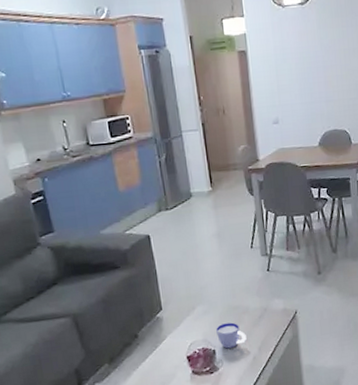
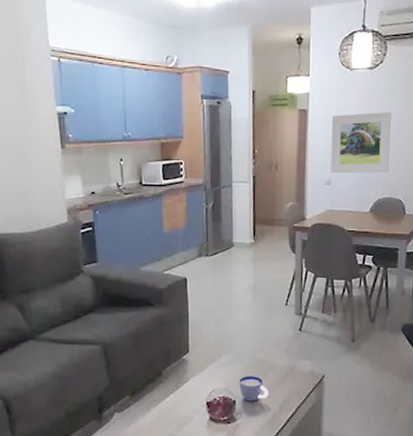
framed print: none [271,45,331,112] -> present [330,111,391,174]

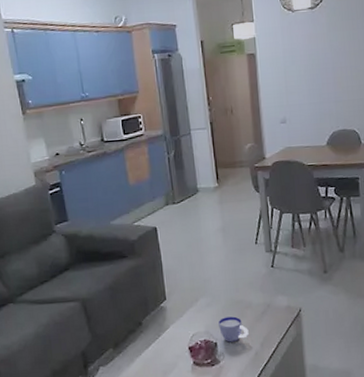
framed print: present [330,111,391,174] -> none [280,47,340,112]

